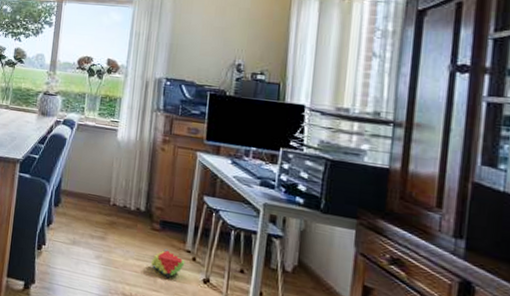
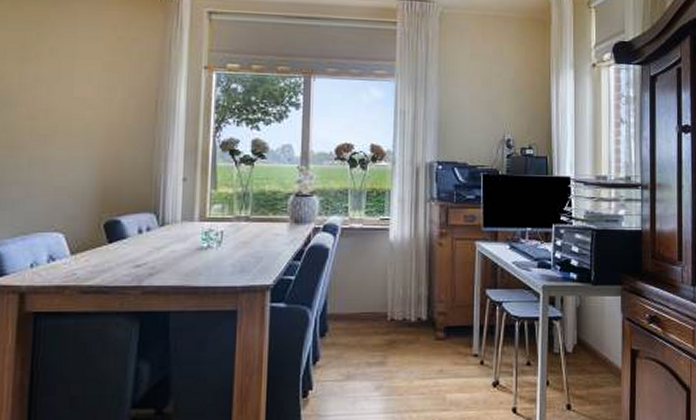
stacking toy: present [151,248,185,279] -> none [438,357,473,392]

